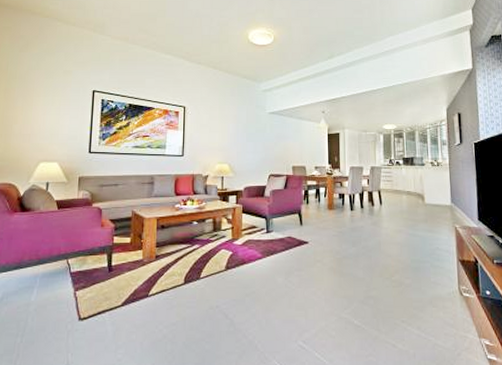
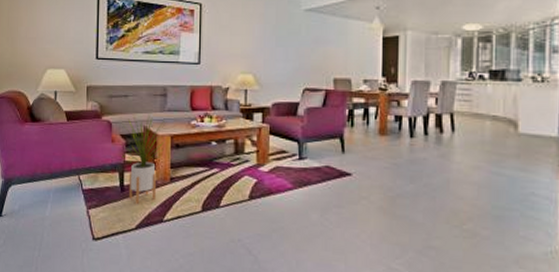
house plant: none [110,198,153,282] -> present [121,112,167,204]

